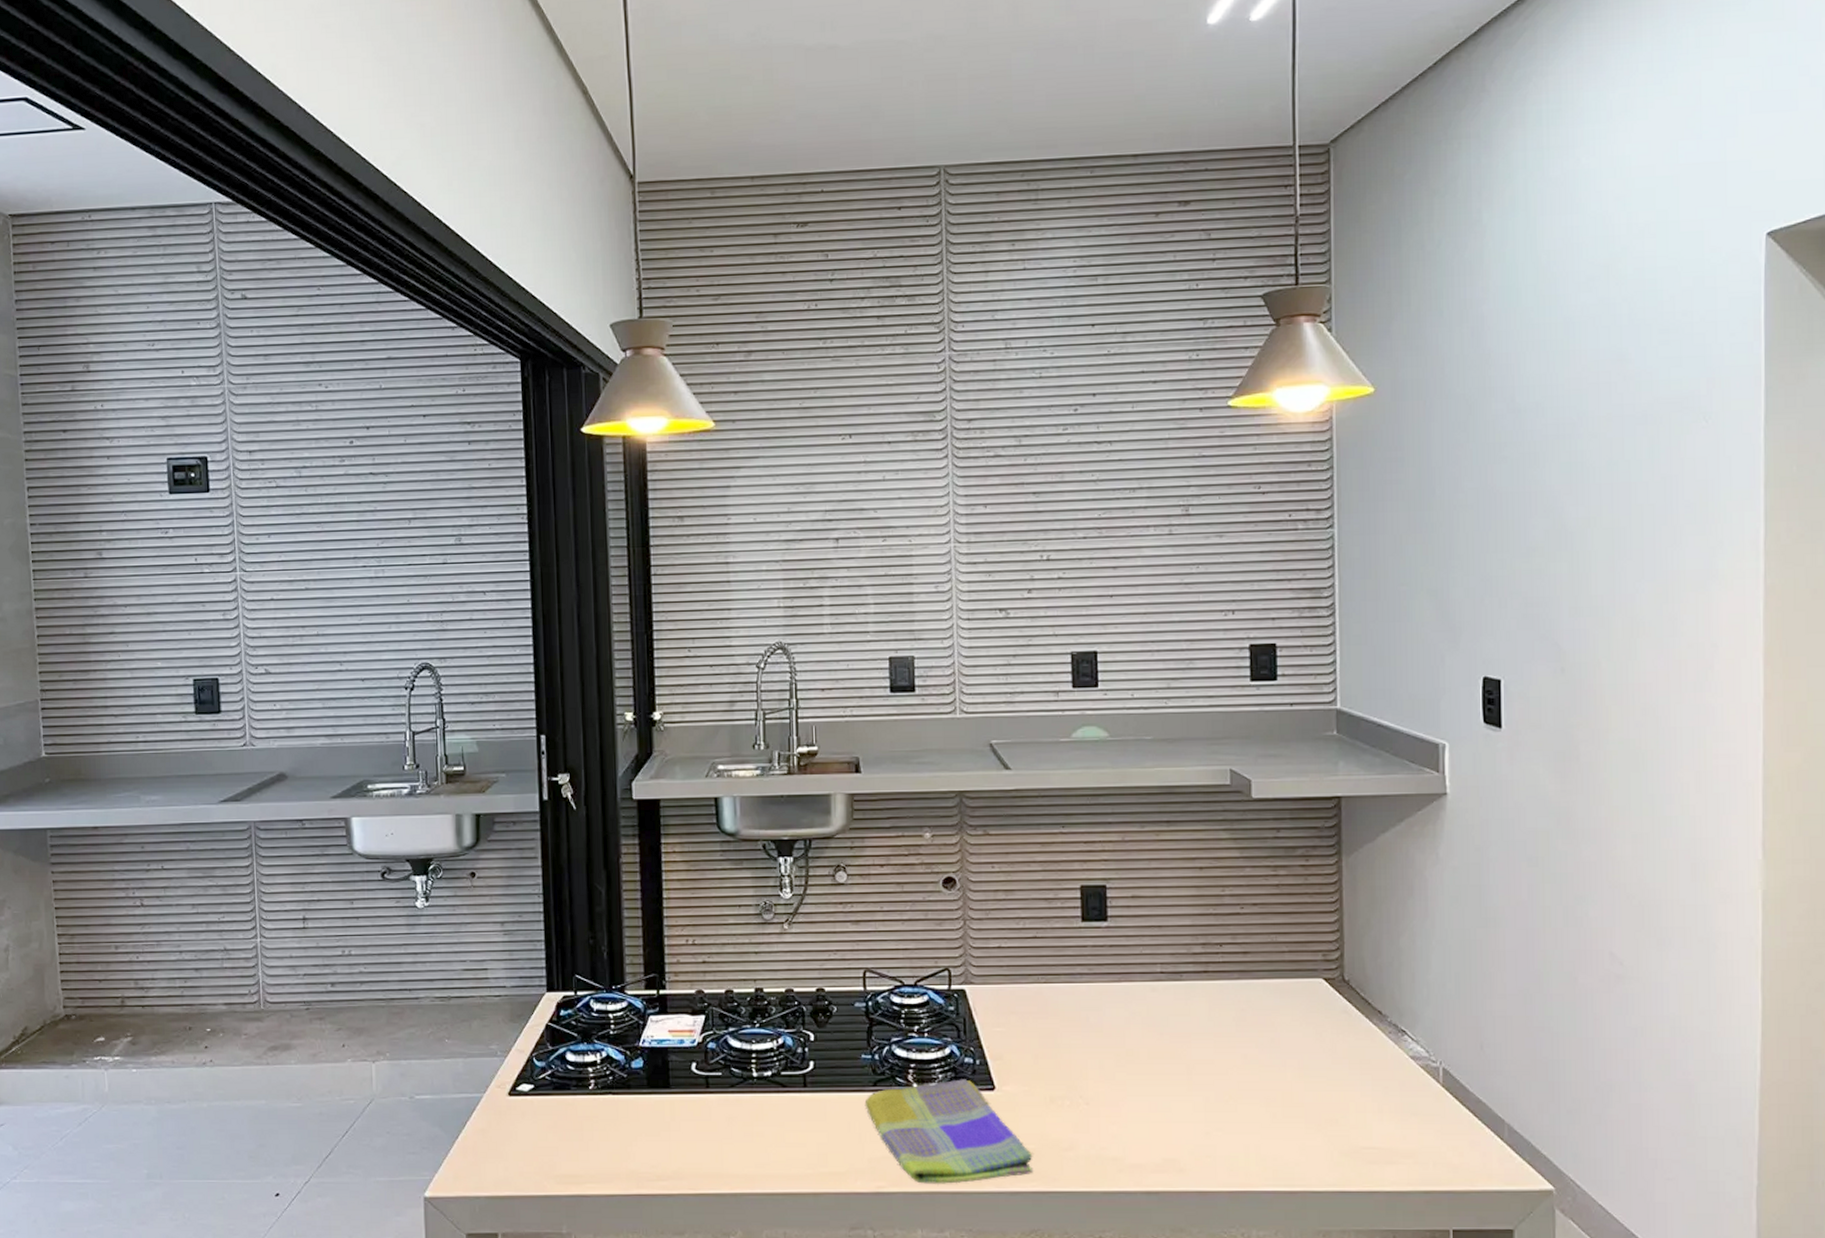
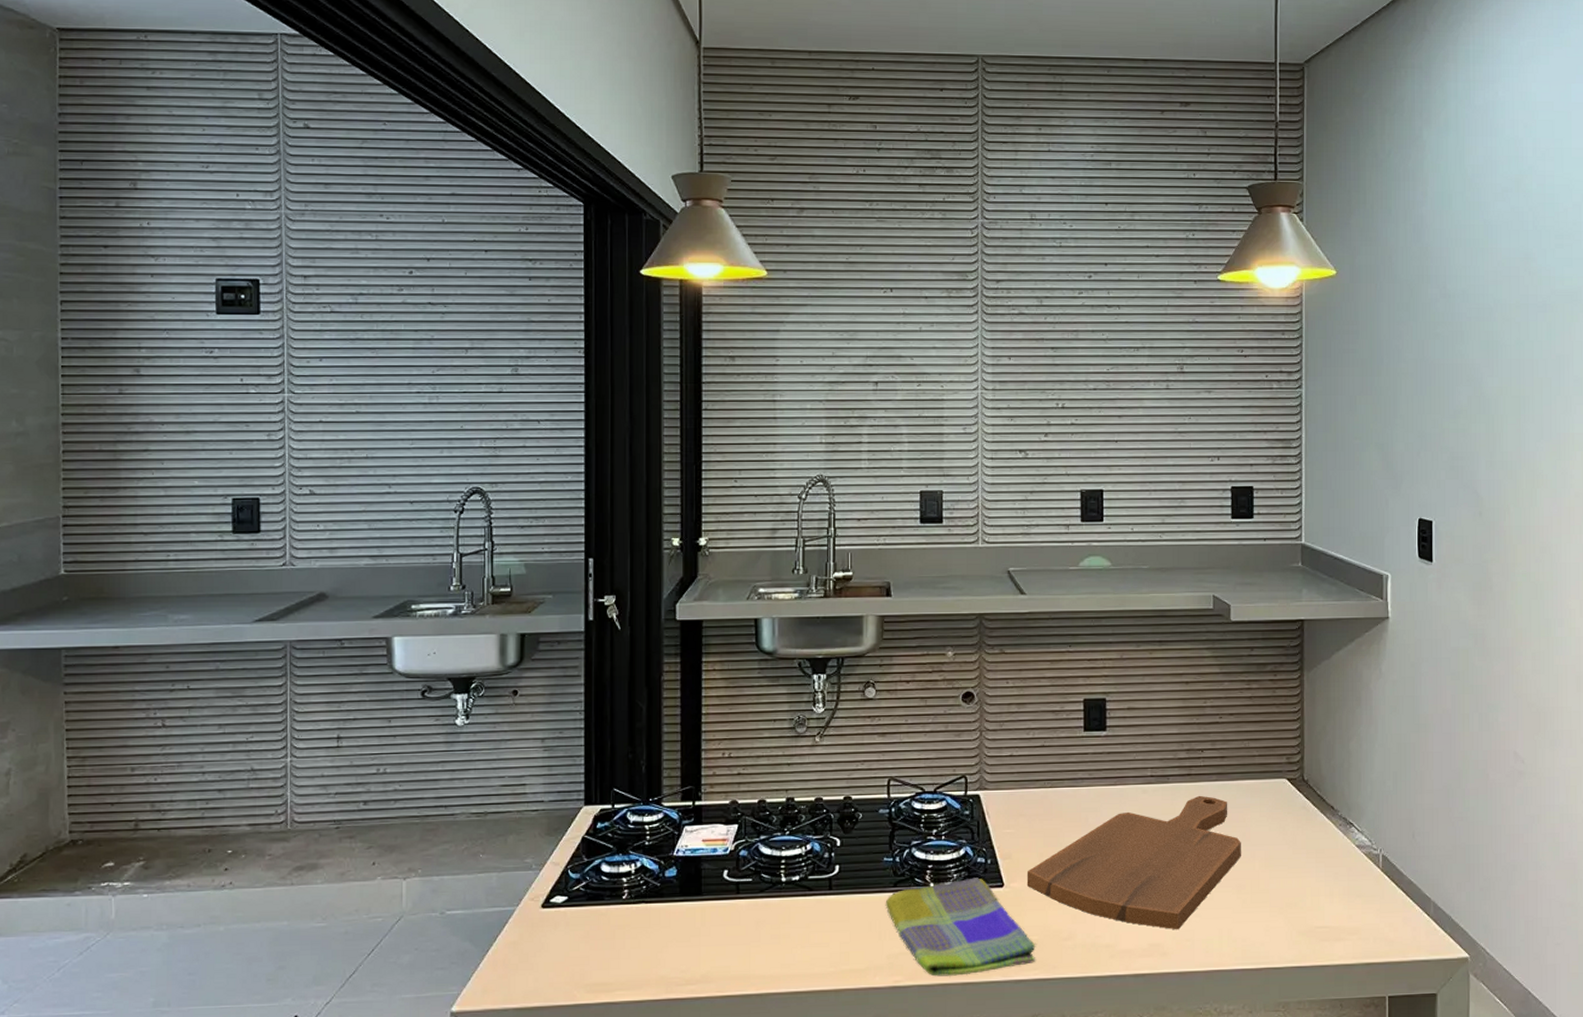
cutting board: none [1020,995,1270,1145] -> present [1026,795,1241,930]

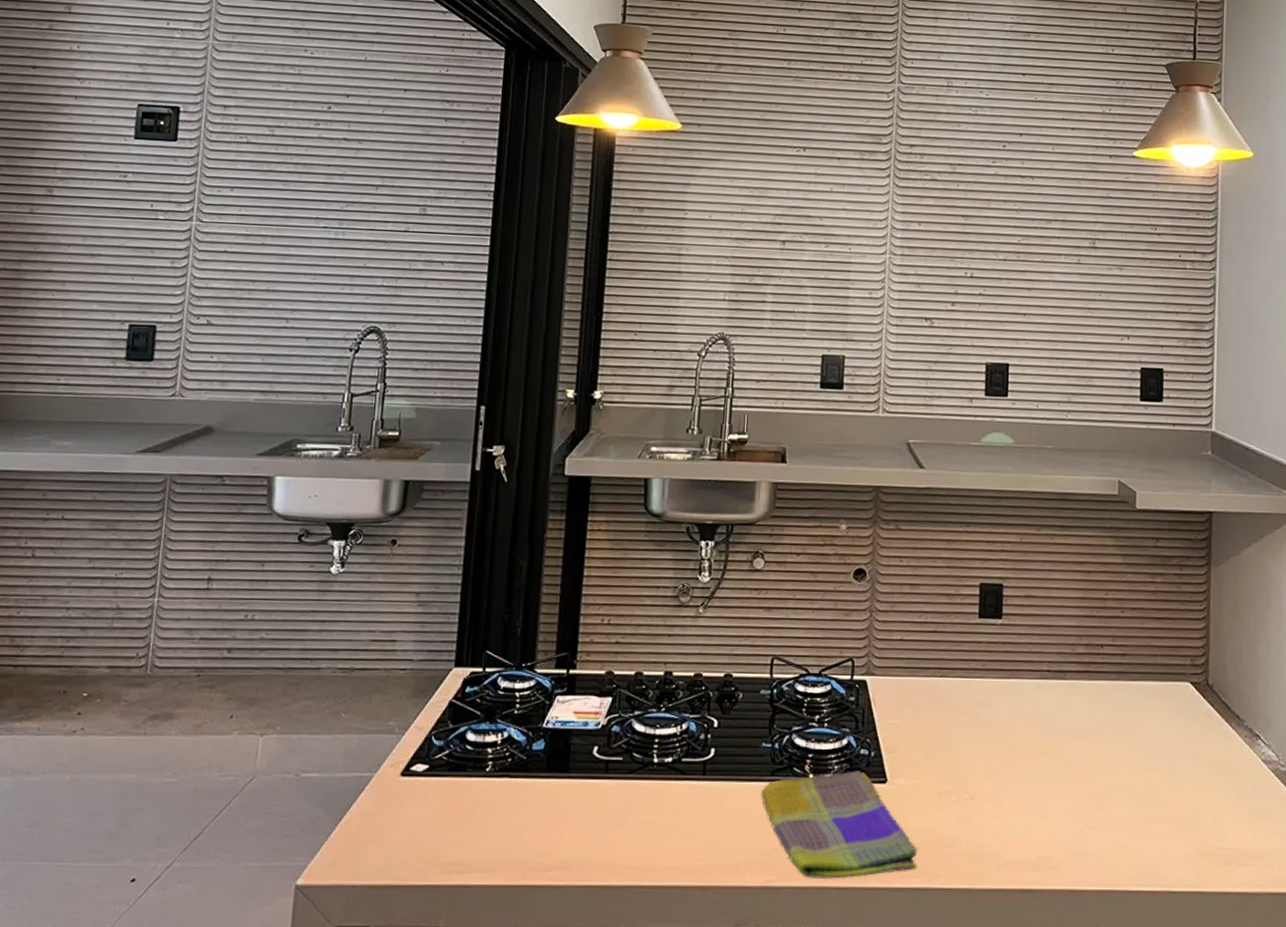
cutting board: present [1026,795,1241,930] -> none [911,695,1140,843]

